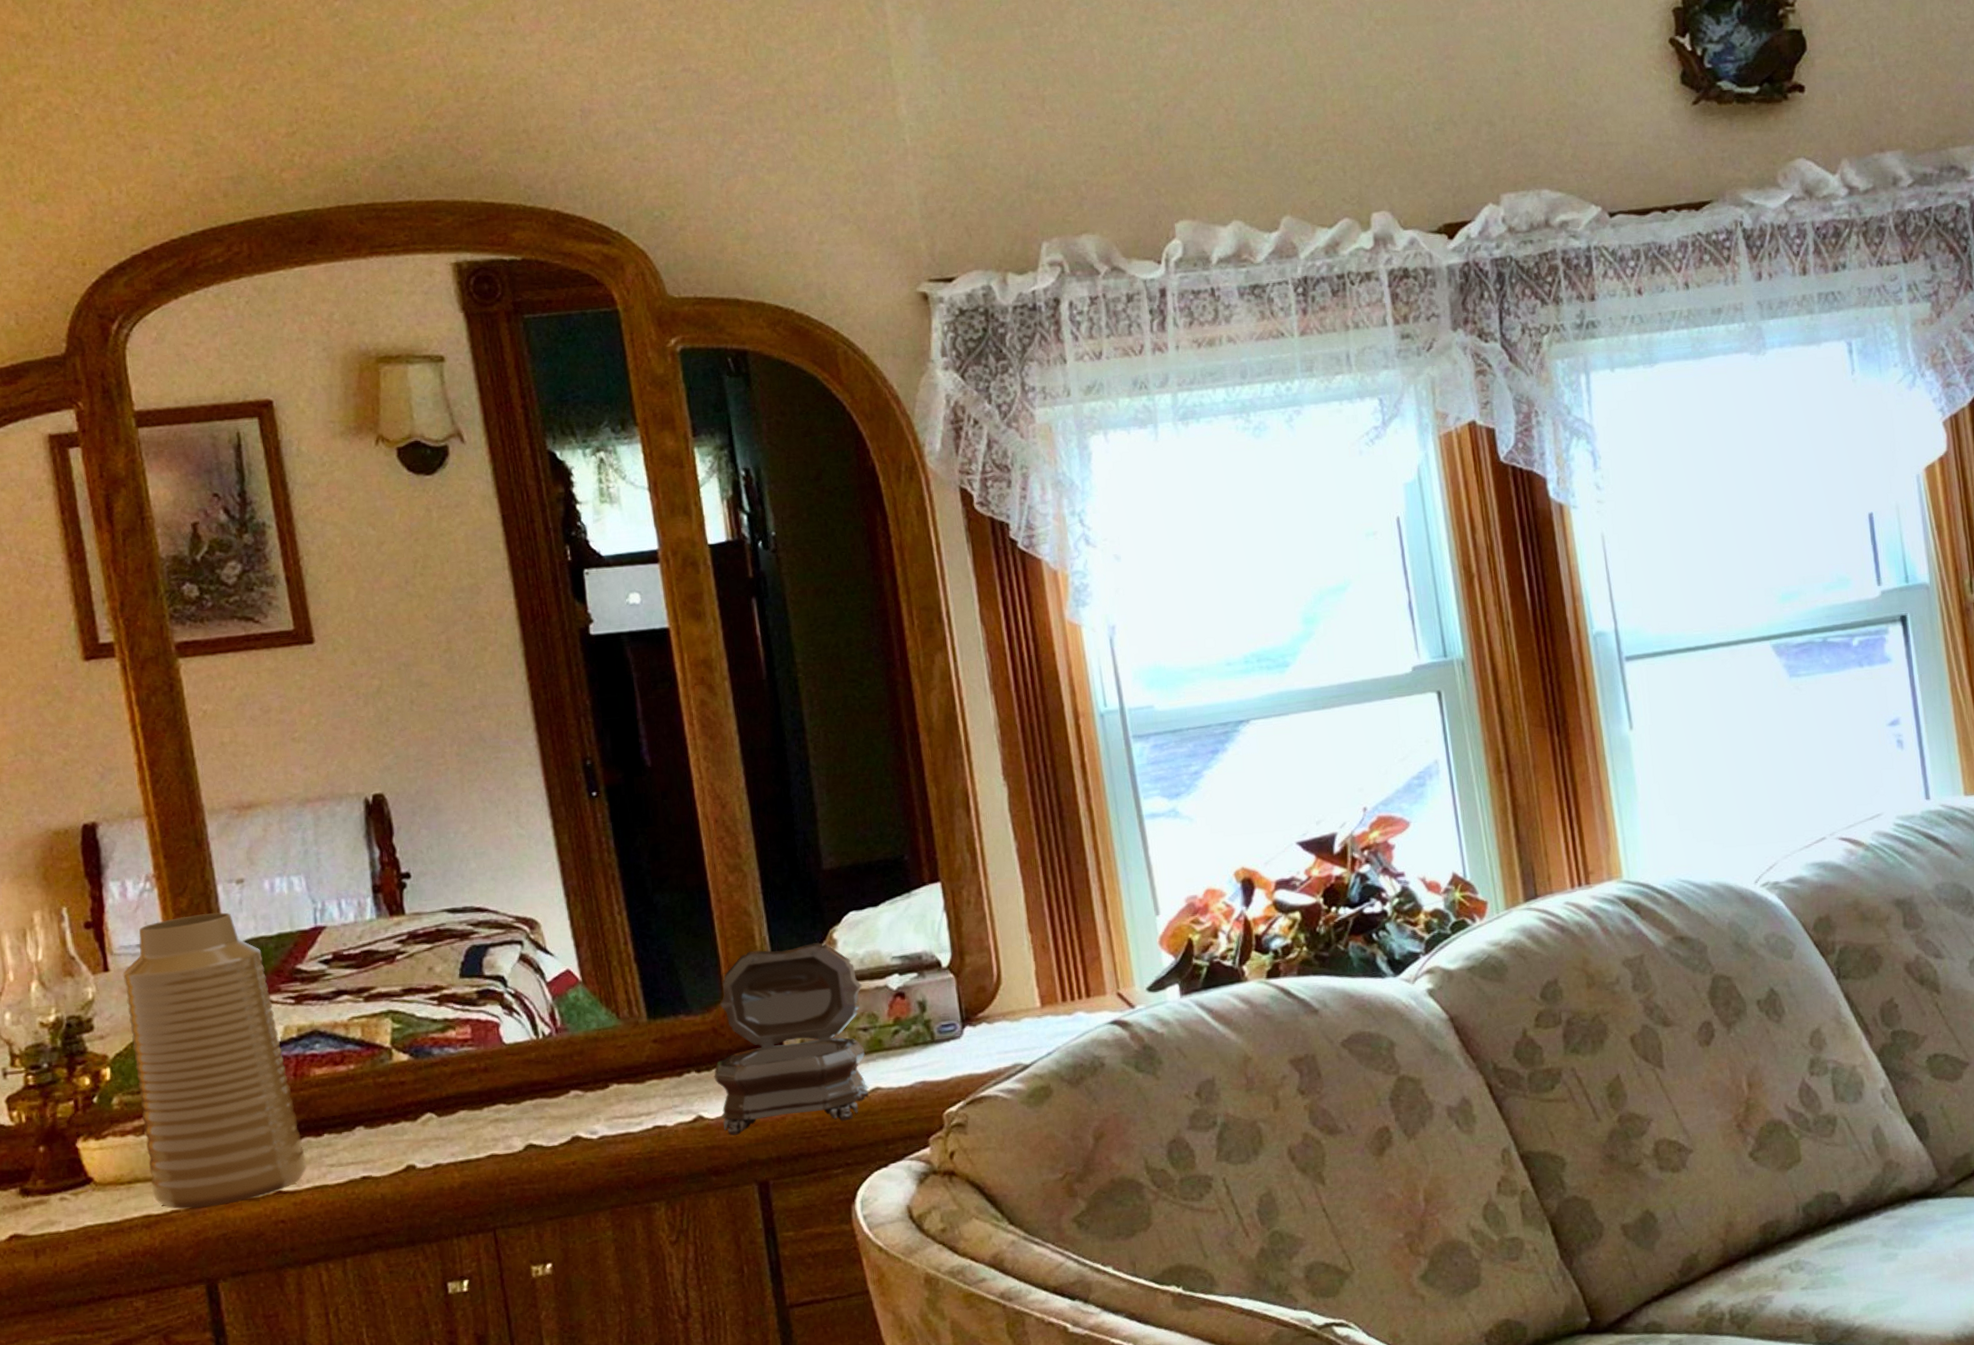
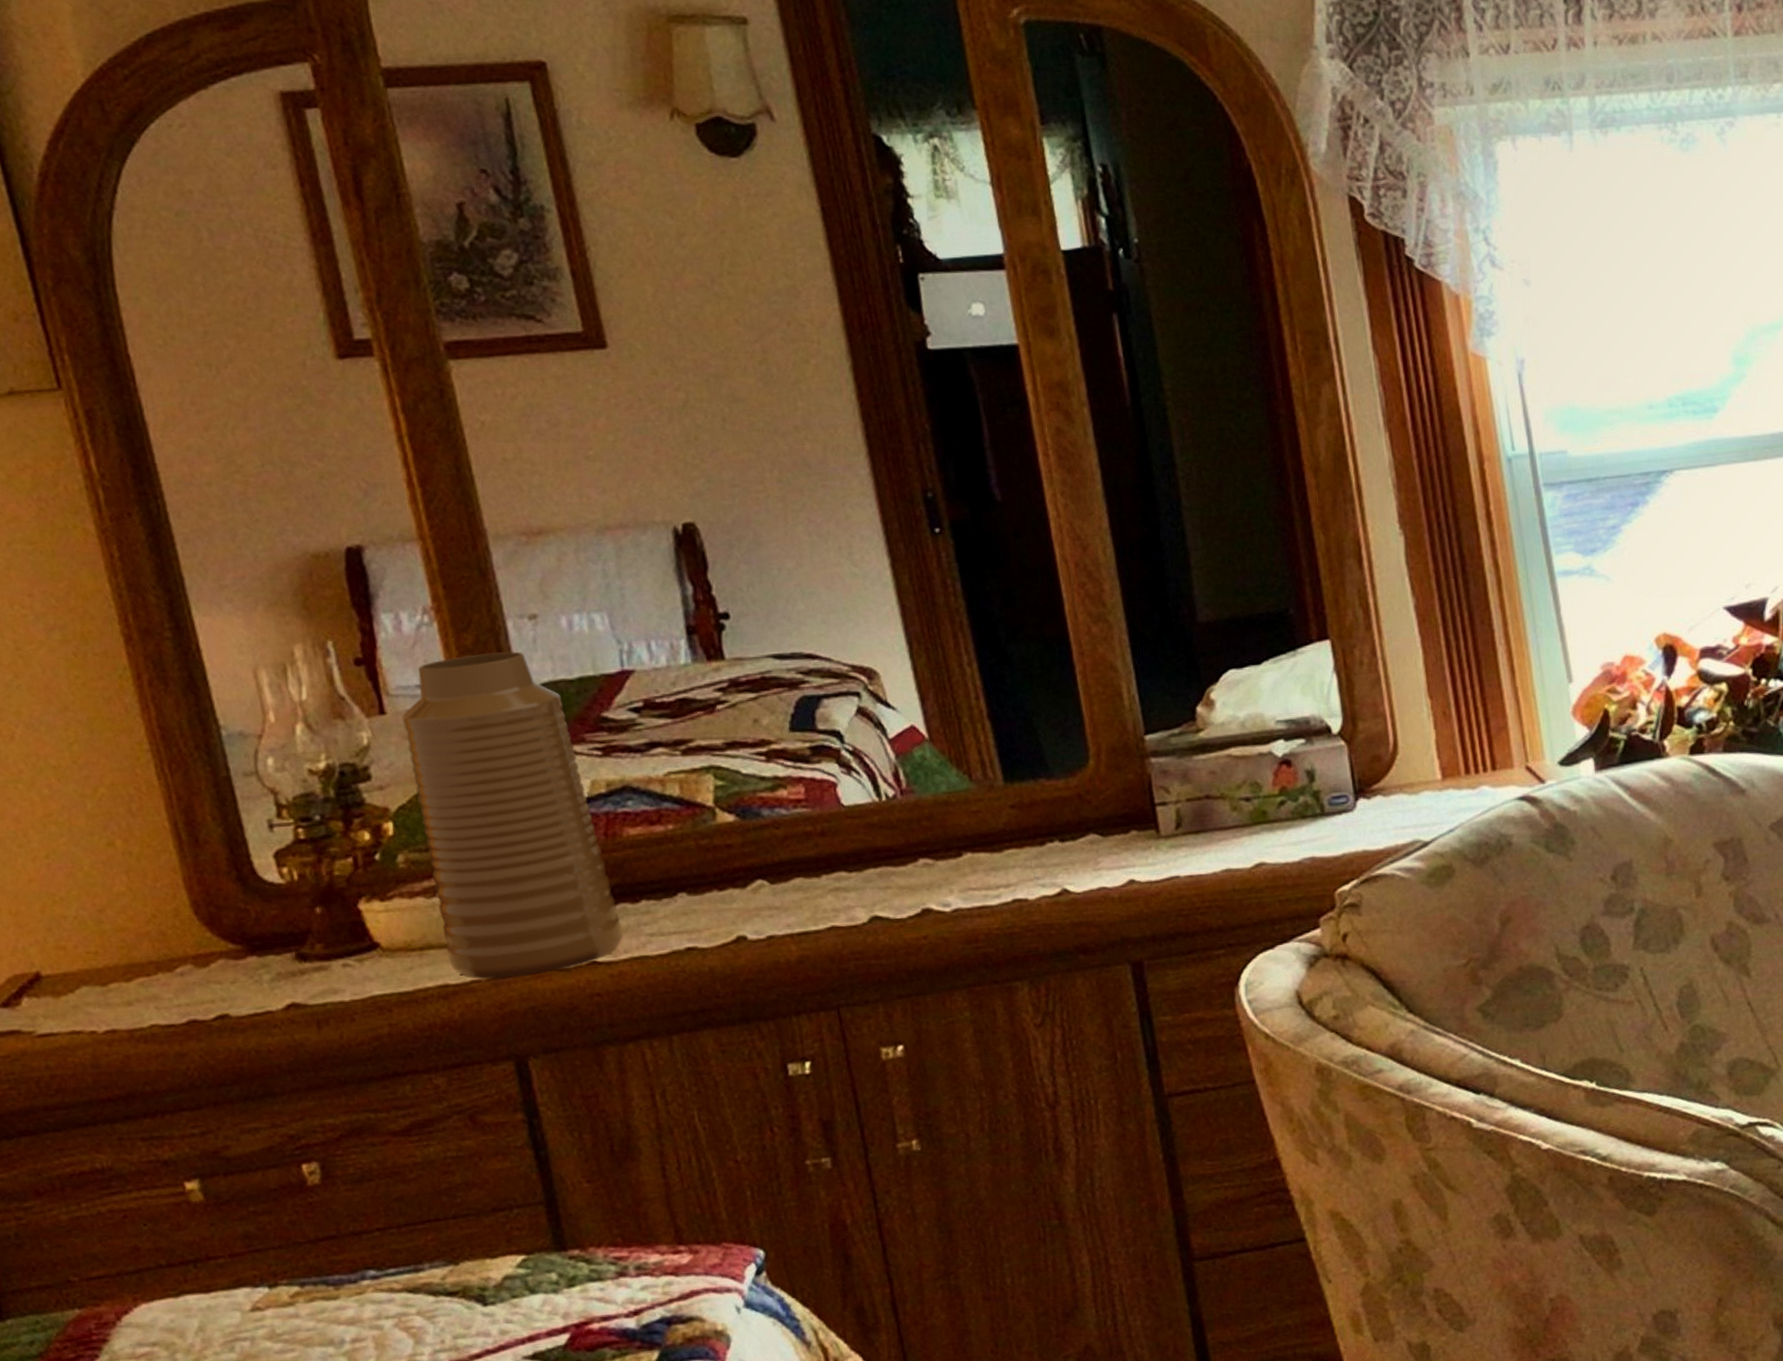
jewelry box: present [714,942,869,1136] -> none [1080,703,1253,912]

